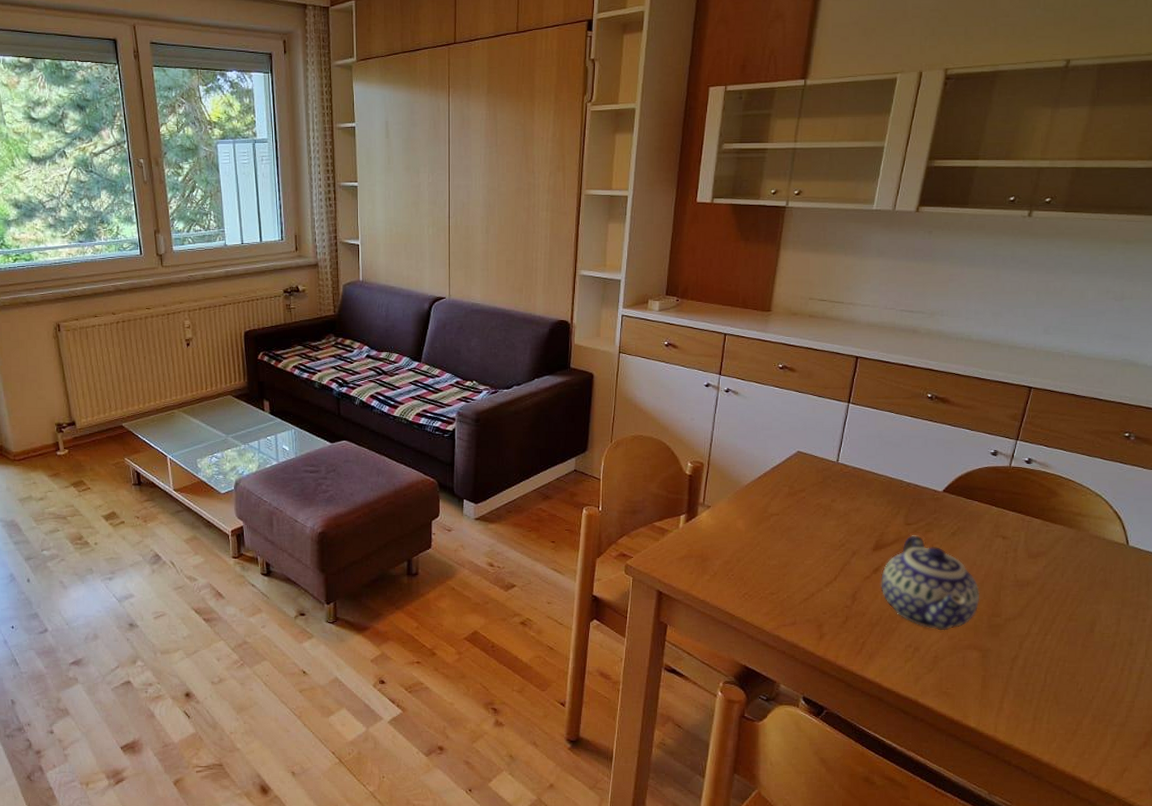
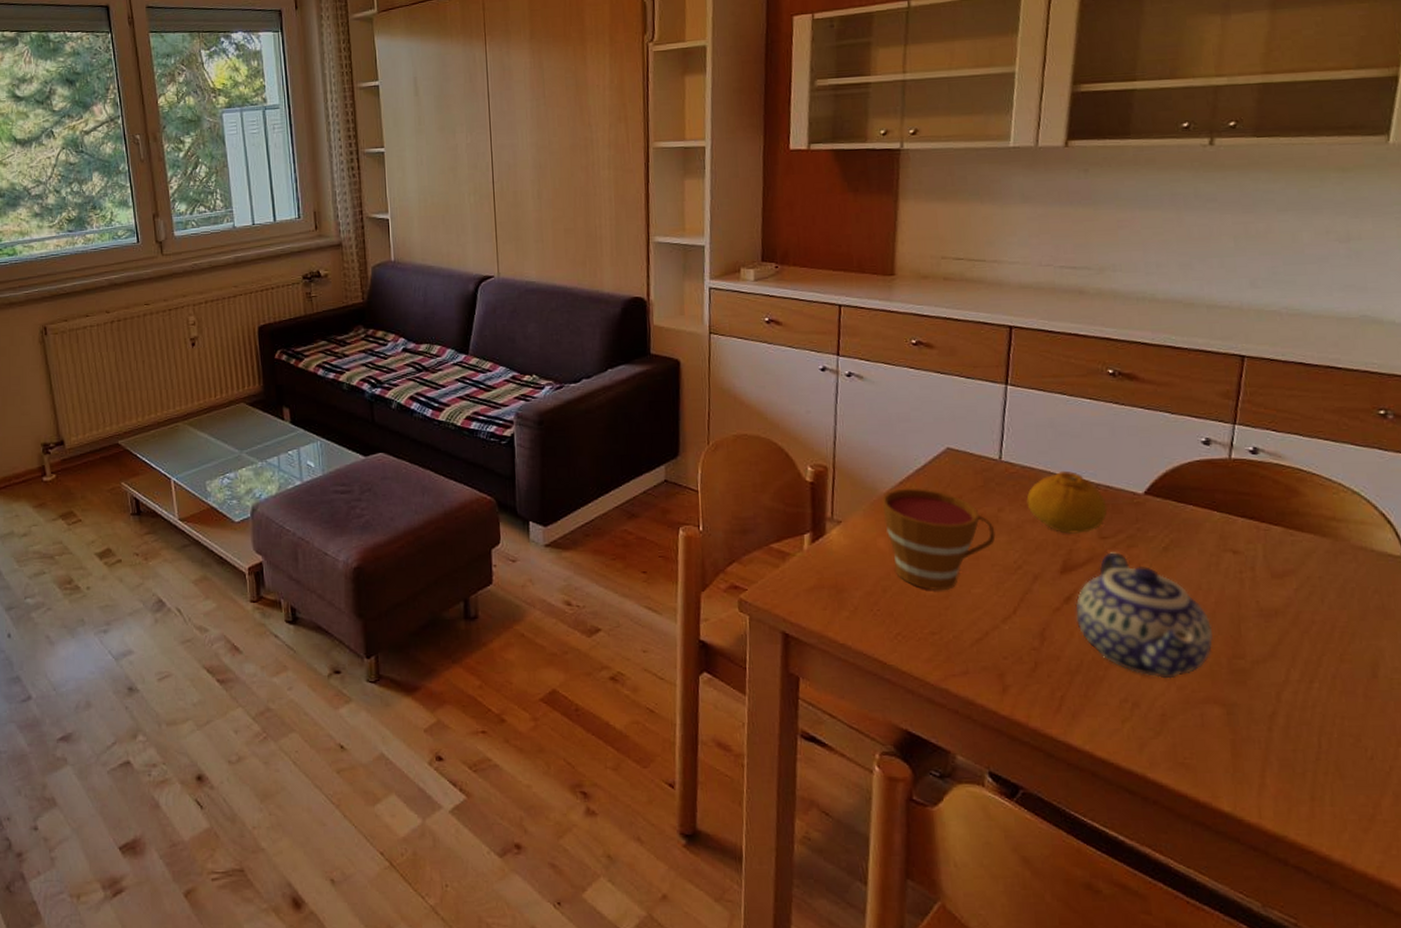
cup: none [743,482,828,561] -> present [881,488,996,590]
fruit: none [854,472,914,520] -> present [1026,470,1108,534]

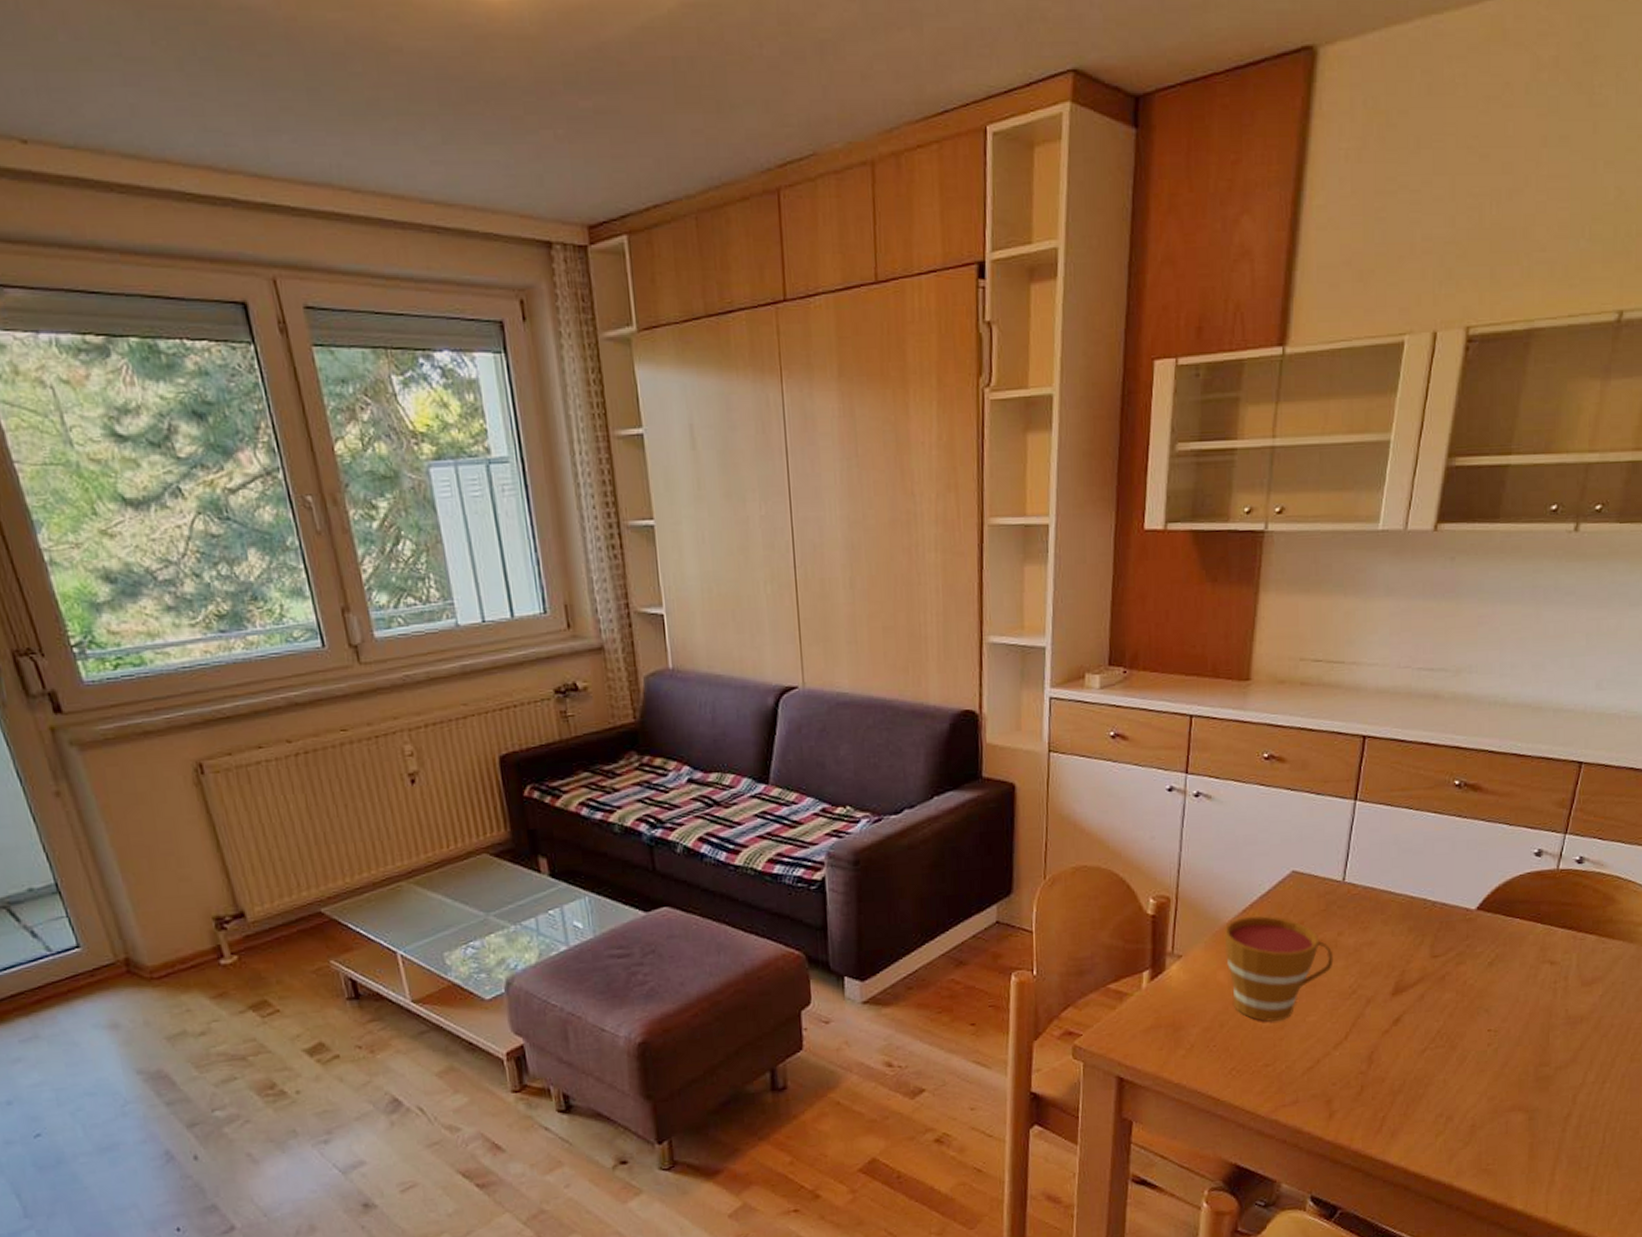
fruit: present [1026,470,1108,534] -> none [1366,889,1441,955]
teapot: present [1075,552,1214,679] -> none [1403,970,1525,1092]

